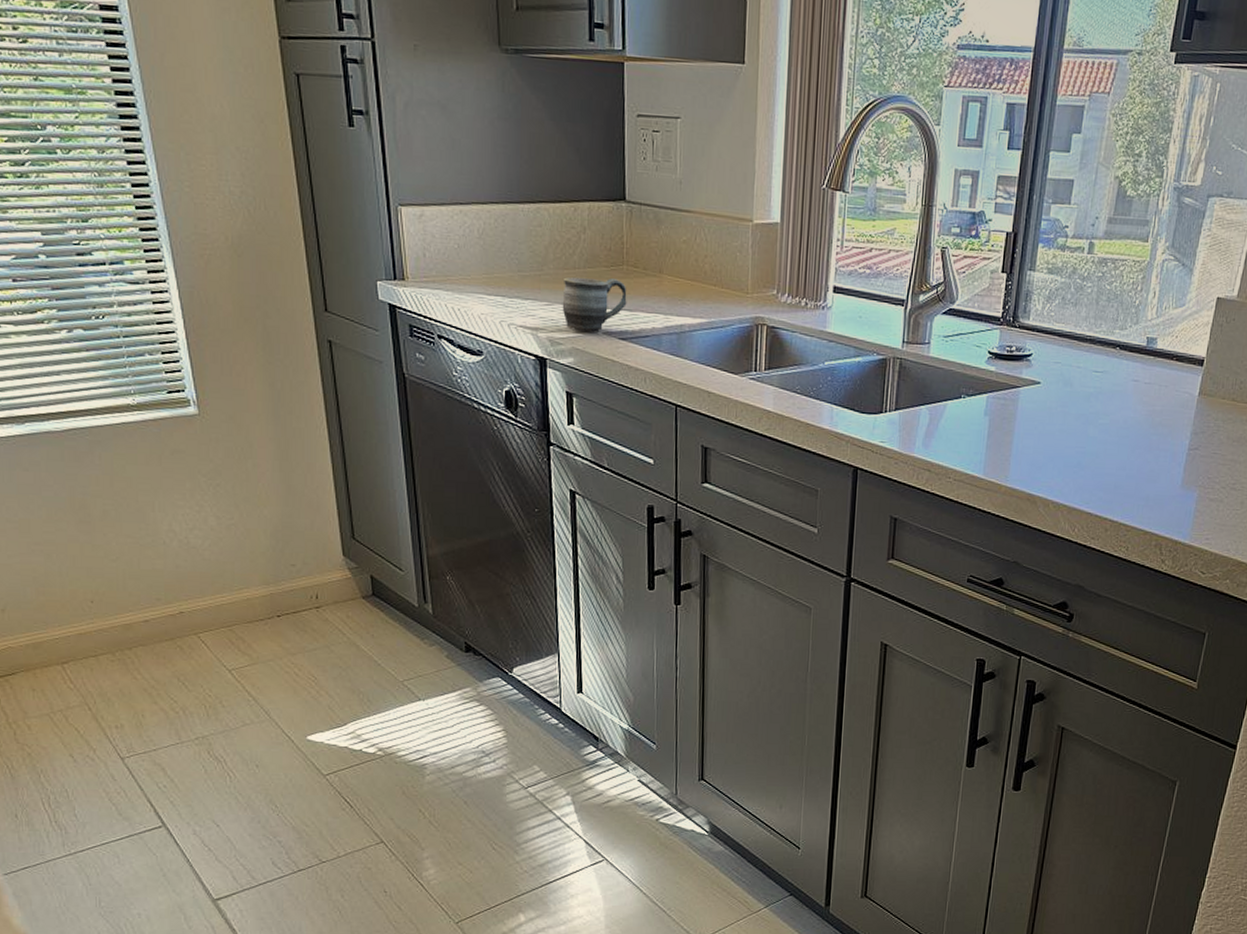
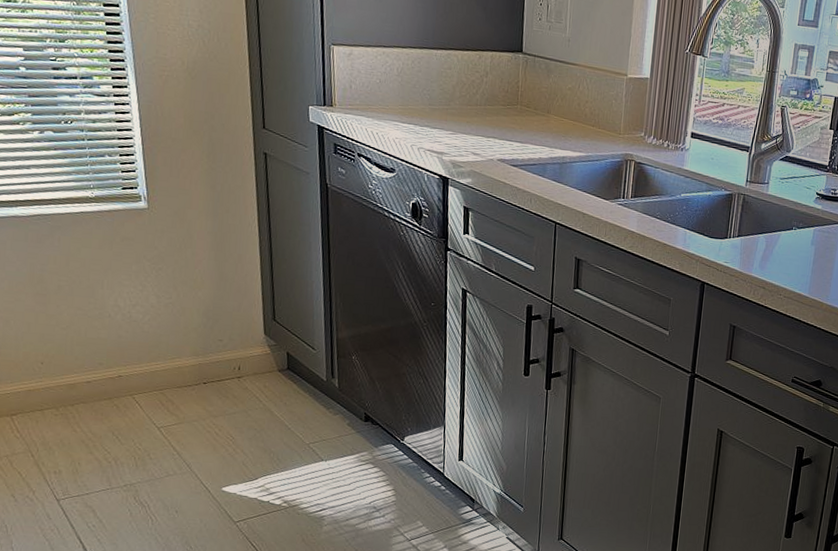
mug: present [562,276,627,332] -> none [464,112,520,159]

